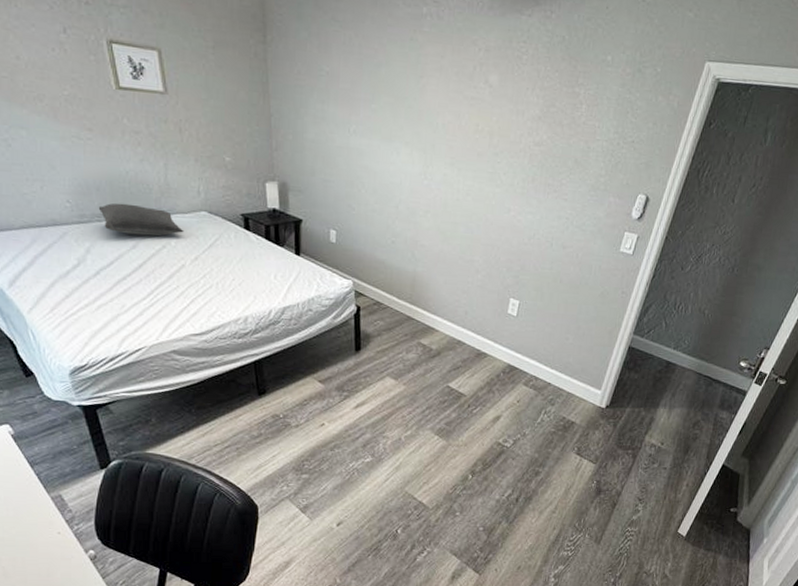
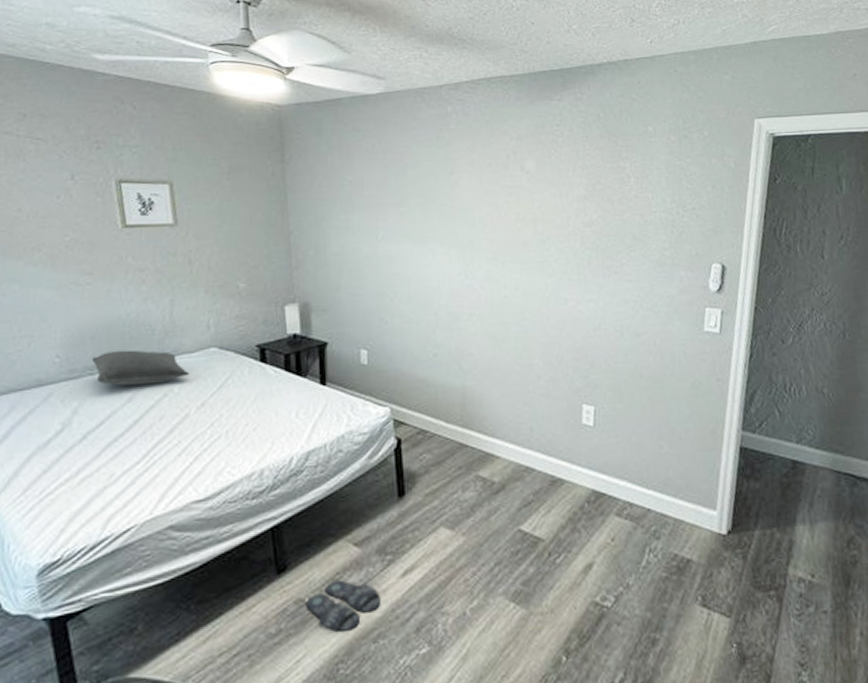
slippers: none [280,405,337,440] -> present [306,580,380,632]

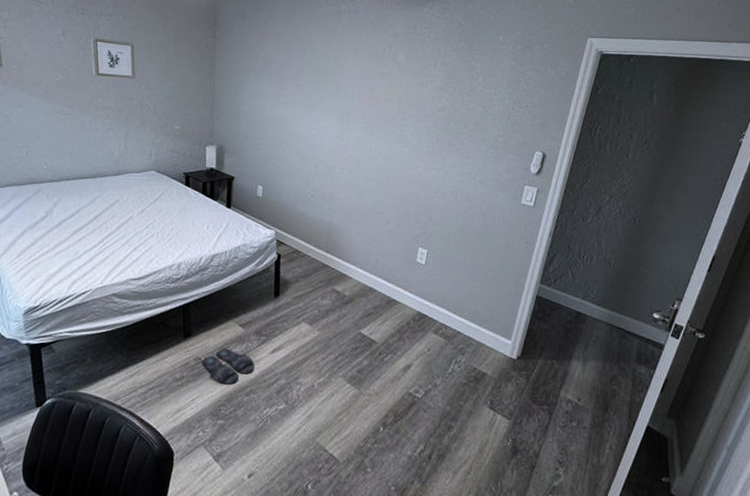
pillow: present [91,350,190,386] -> none [68,164,135,192]

